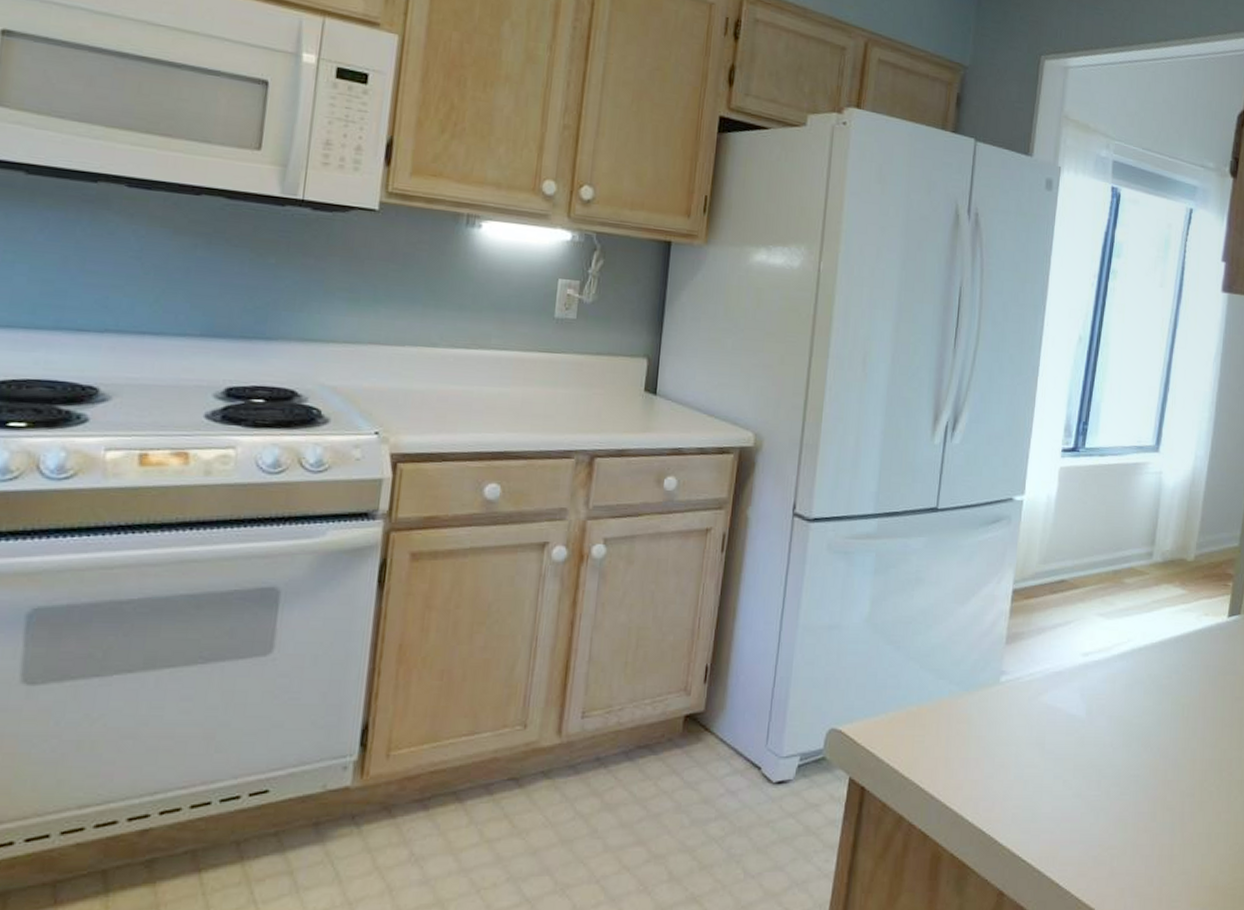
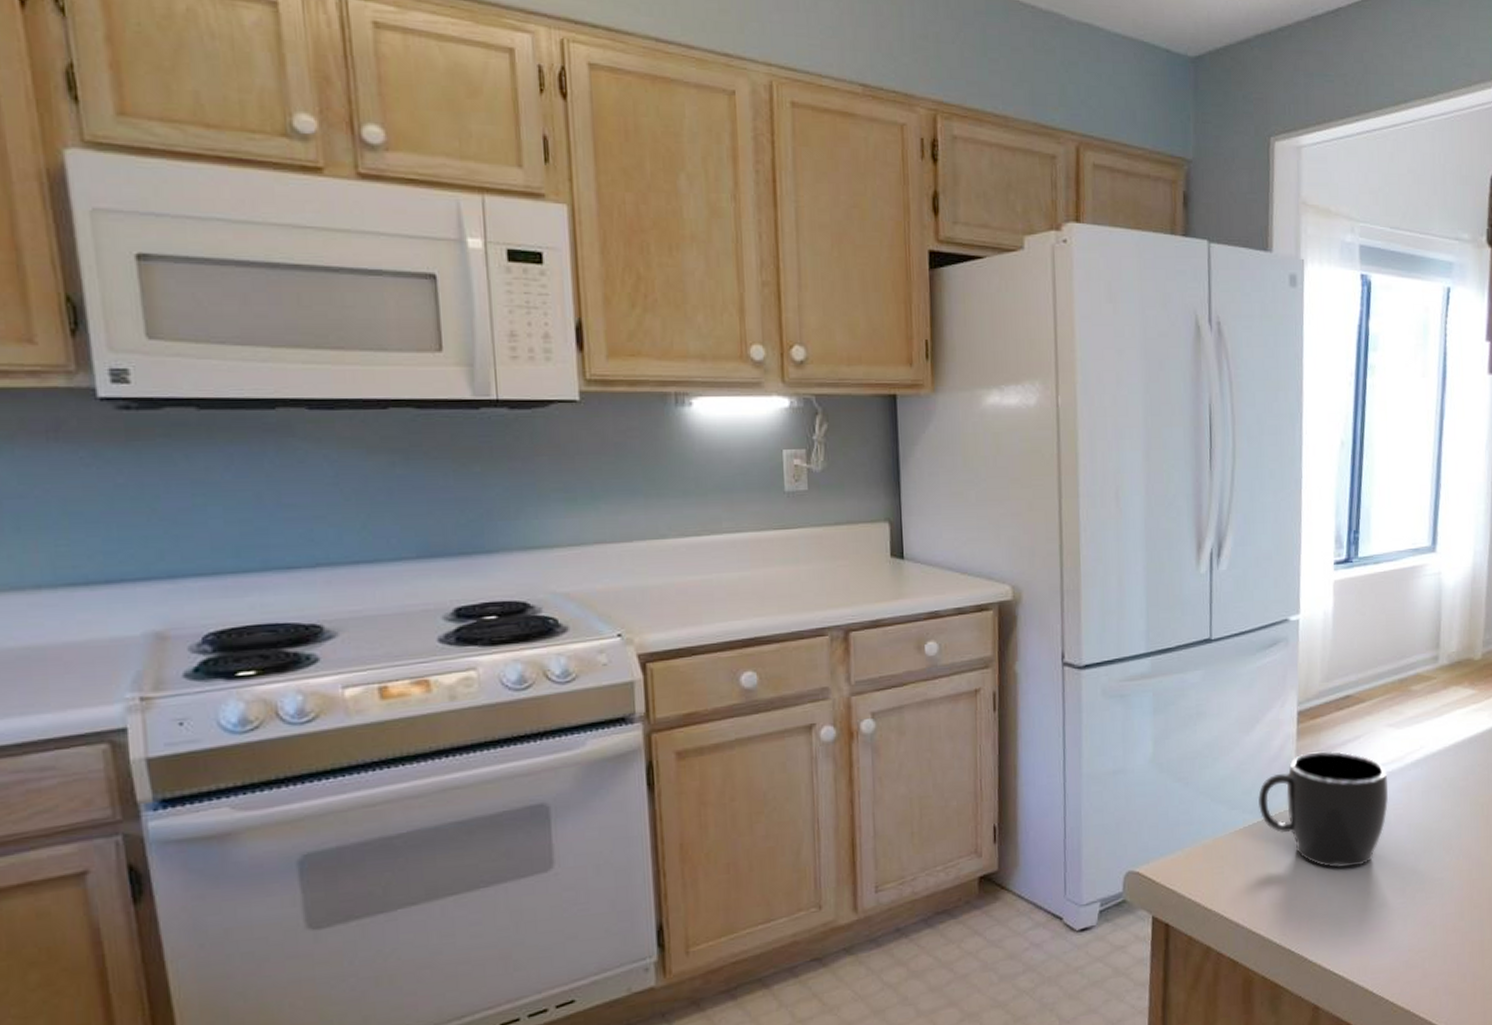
mug: none [965,632,1094,752] -> present [1258,751,1389,869]

